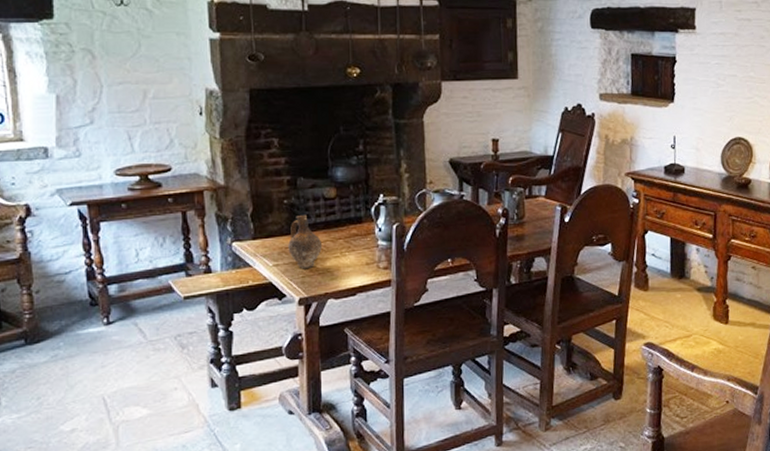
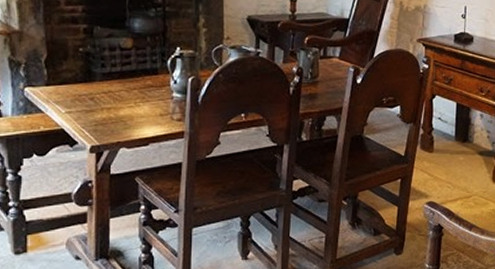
ceramic jug: present [288,214,322,268] -> none [82,63,116,116]

